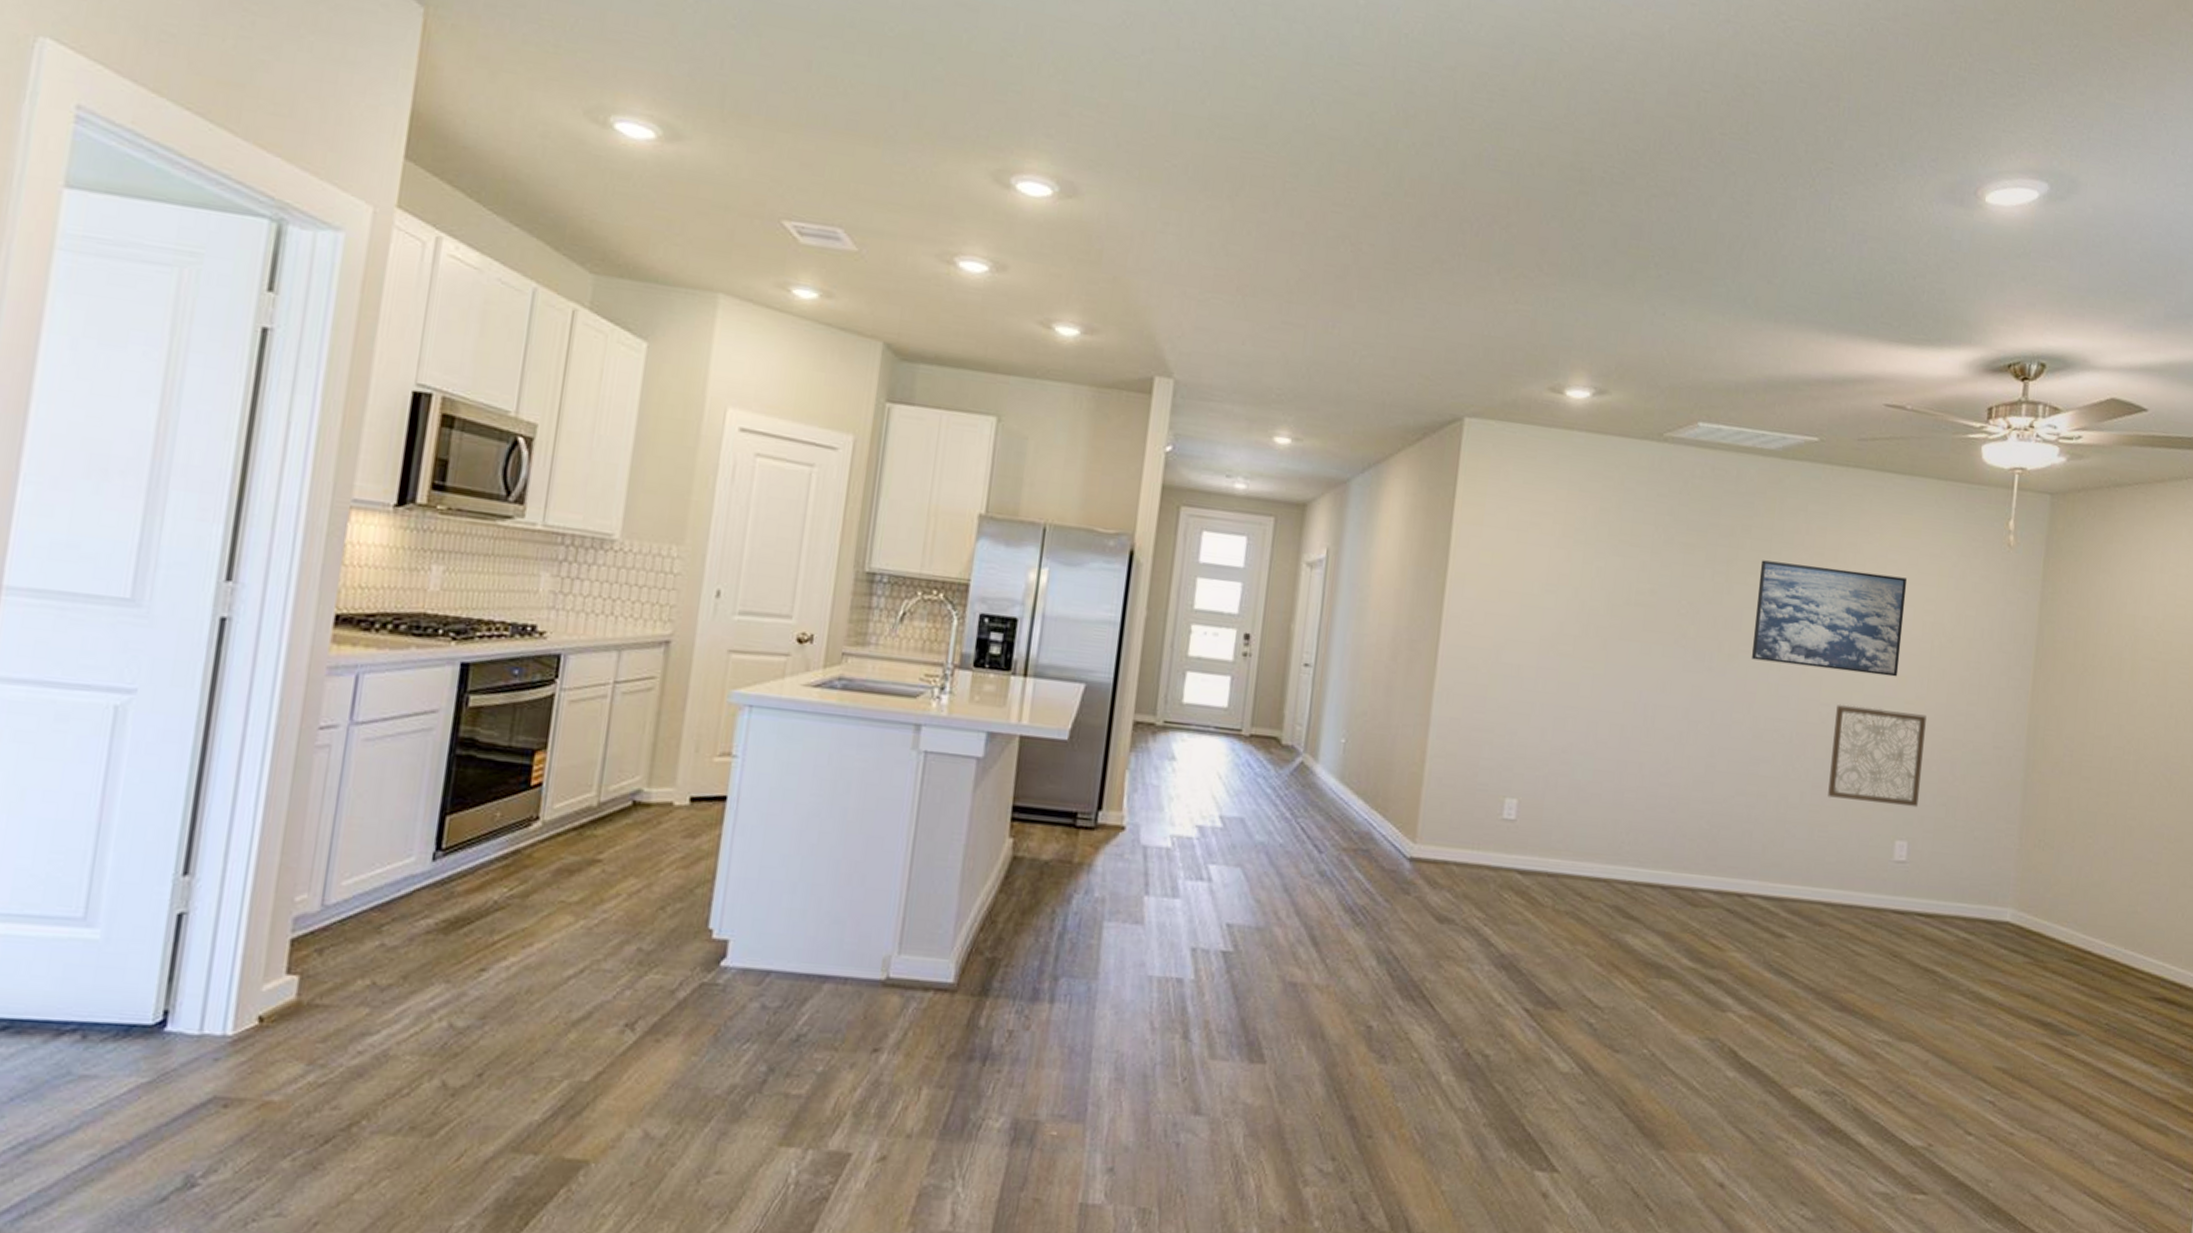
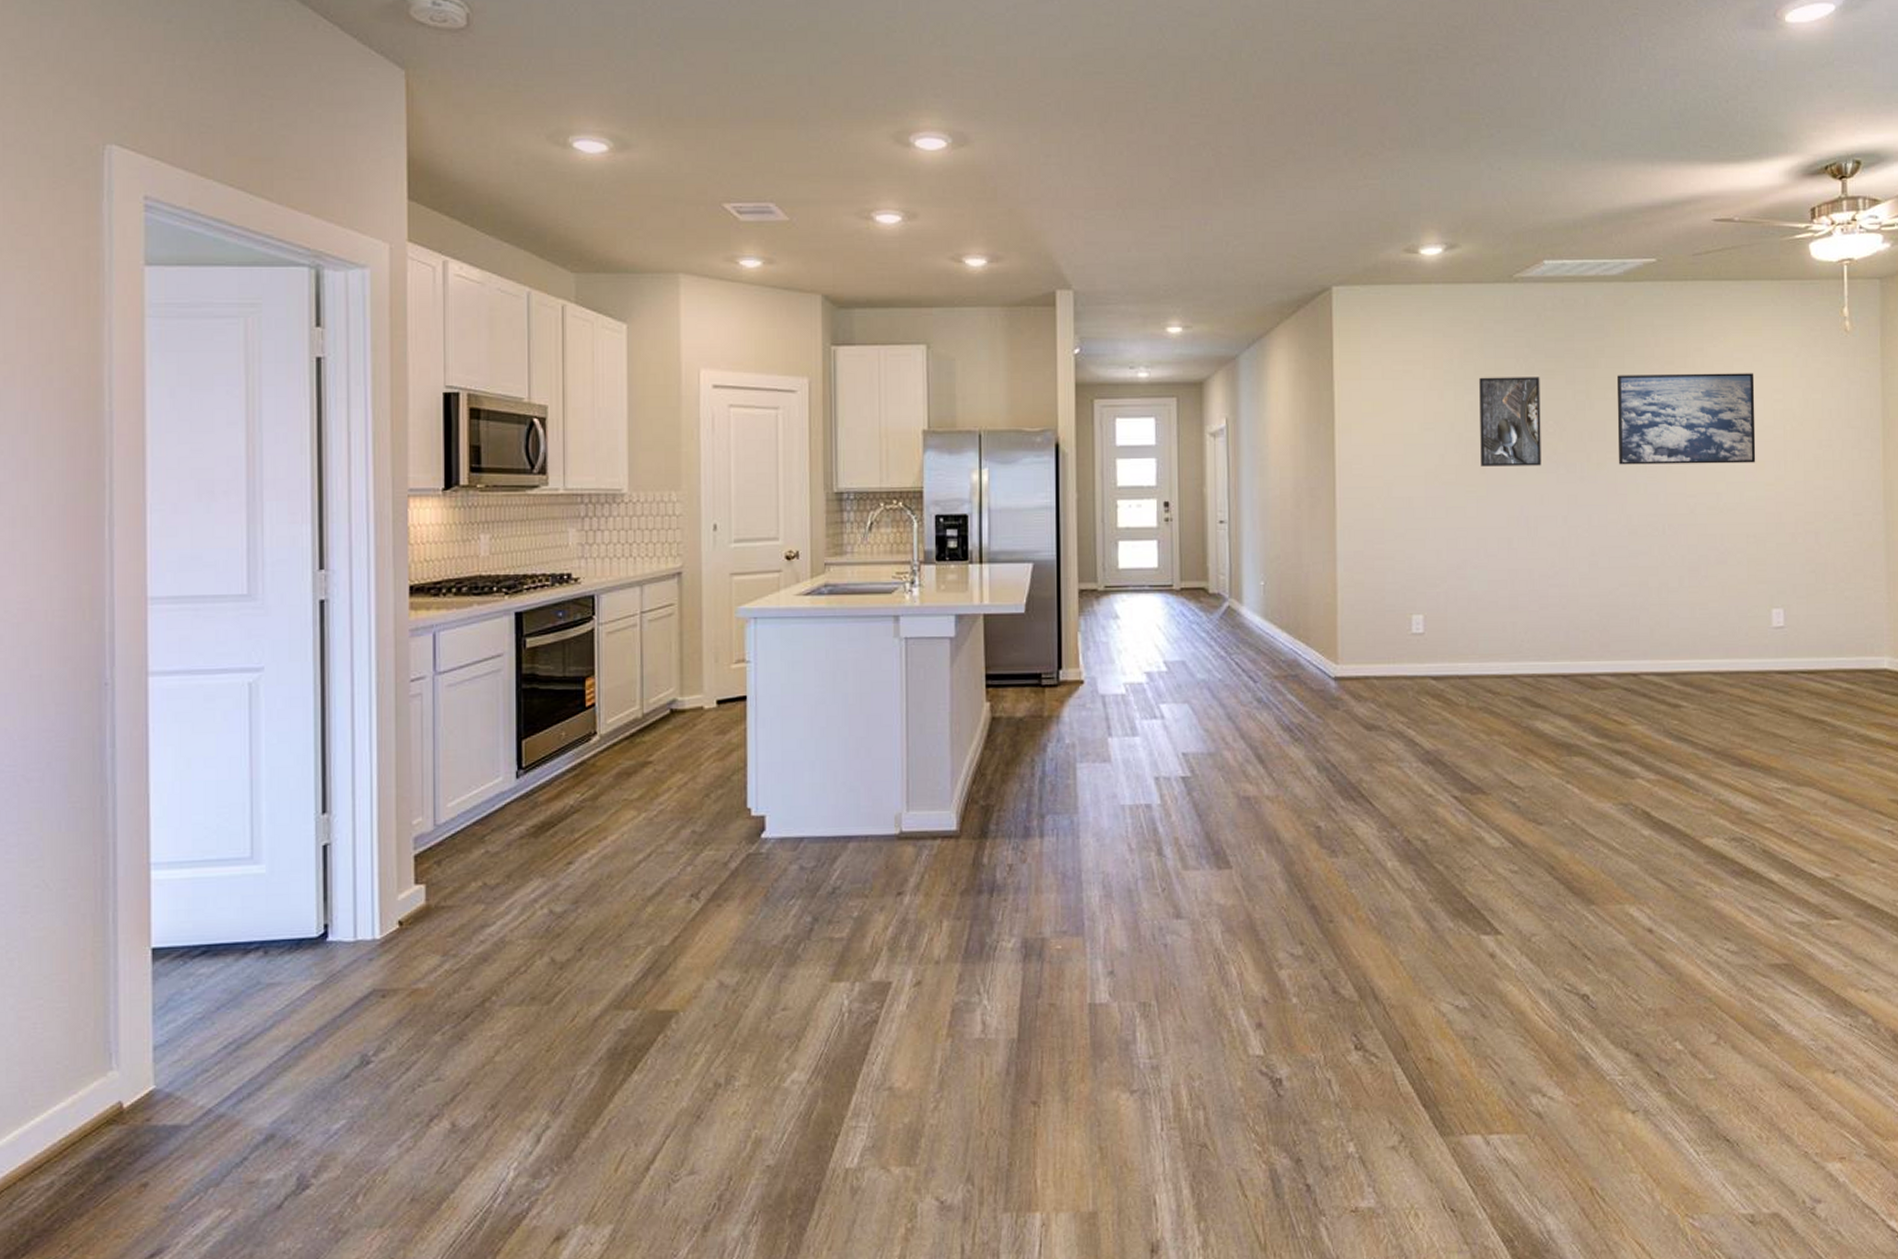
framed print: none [1602,541,1679,649] -> present [1479,377,1541,467]
wall art: present [1828,704,1927,808] -> none [1703,493,1789,579]

